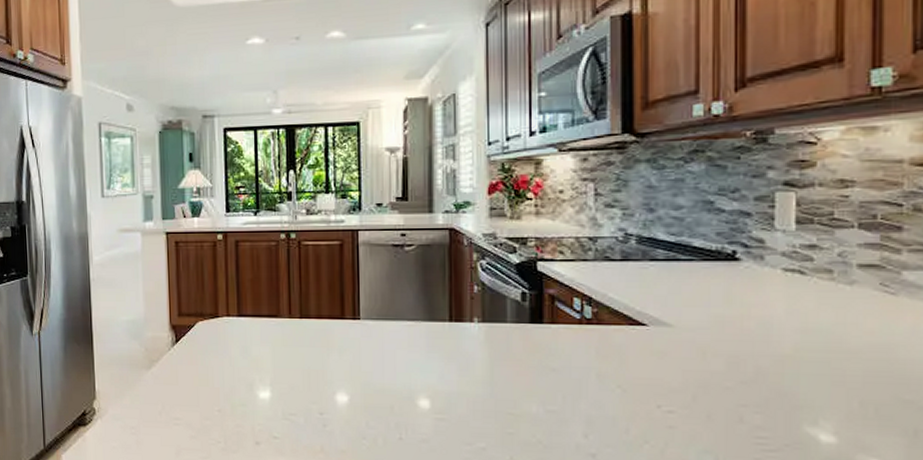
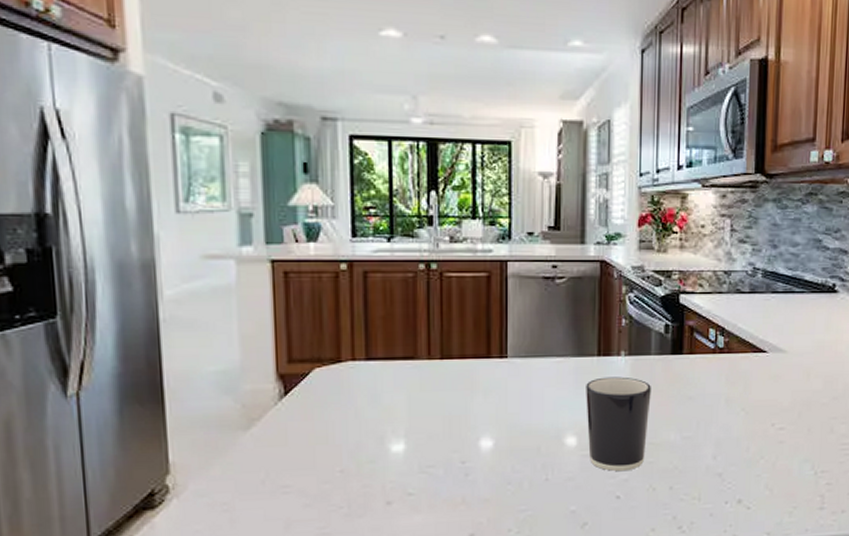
mug: none [438,343,508,440] -> present [586,376,651,472]

